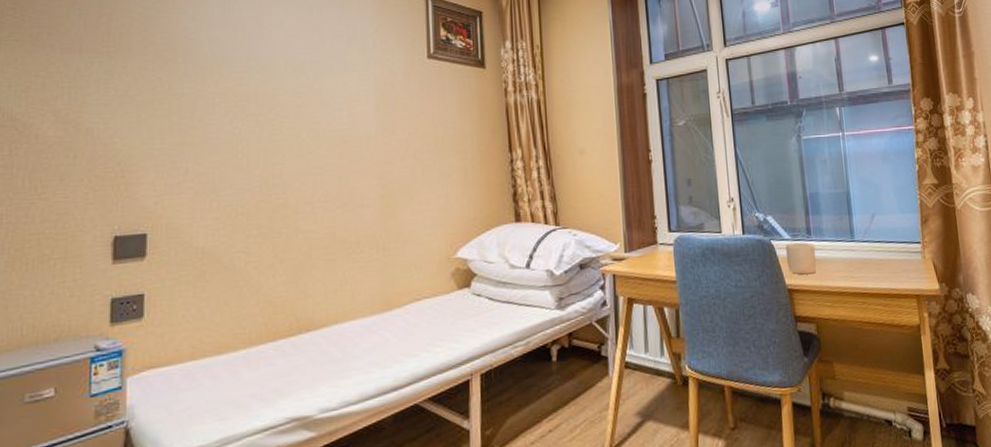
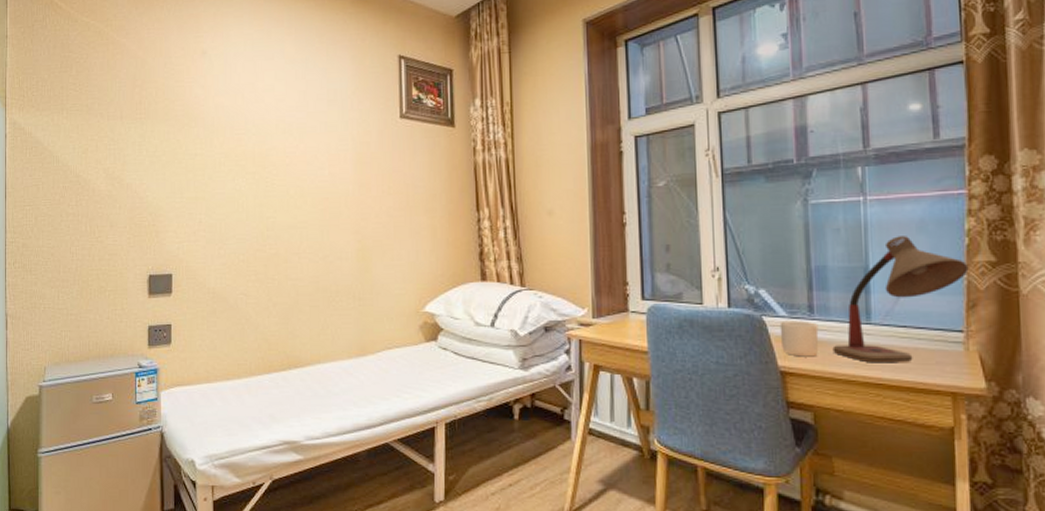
desk lamp: none [827,165,920,276] -> present [832,236,969,363]

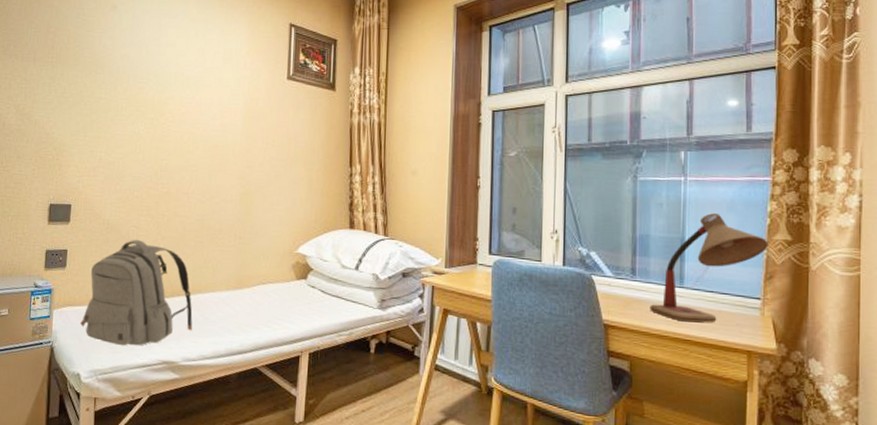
backpack: none [191,308,313,427] -> present [80,239,193,346]
mug: present [779,320,819,357] -> none [606,280,639,313]

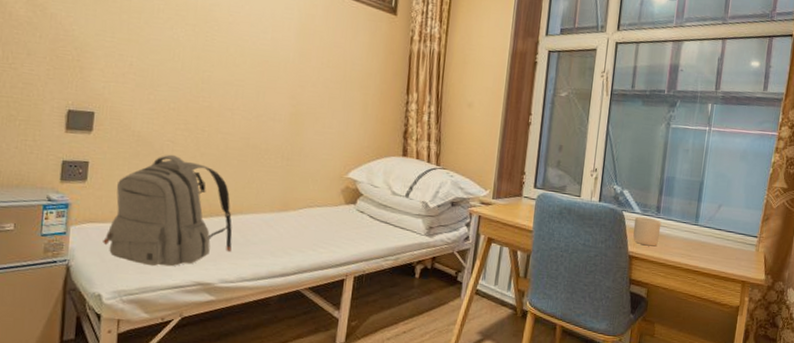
mug: none [606,280,639,313] -> present [633,216,662,247]
desk lamp: present [649,213,769,324] -> none [668,161,769,257]

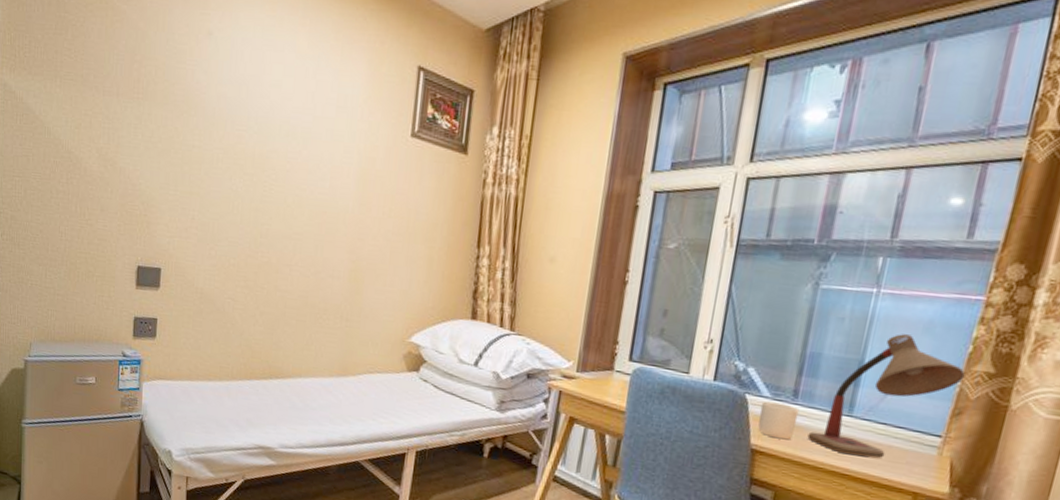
backpack: present [103,154,232,267] -> none [171,312,292,428]
desk lamp: none [668,161,769,257] -> present [807,334,965,459]

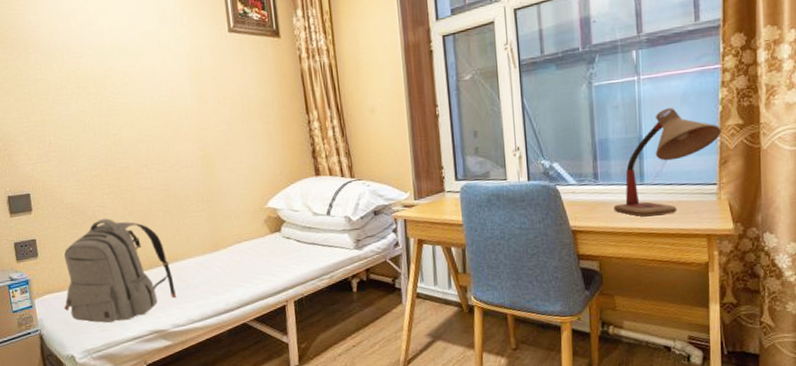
backpack: none [171,312,292,428] -> present [64,218,176,323]
mug: present [758,401,800,440] -> none [570,186,603,217]

